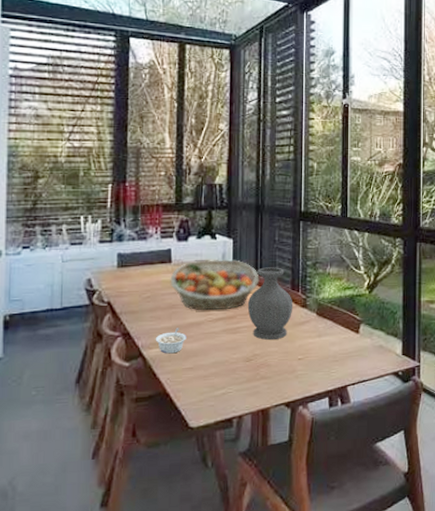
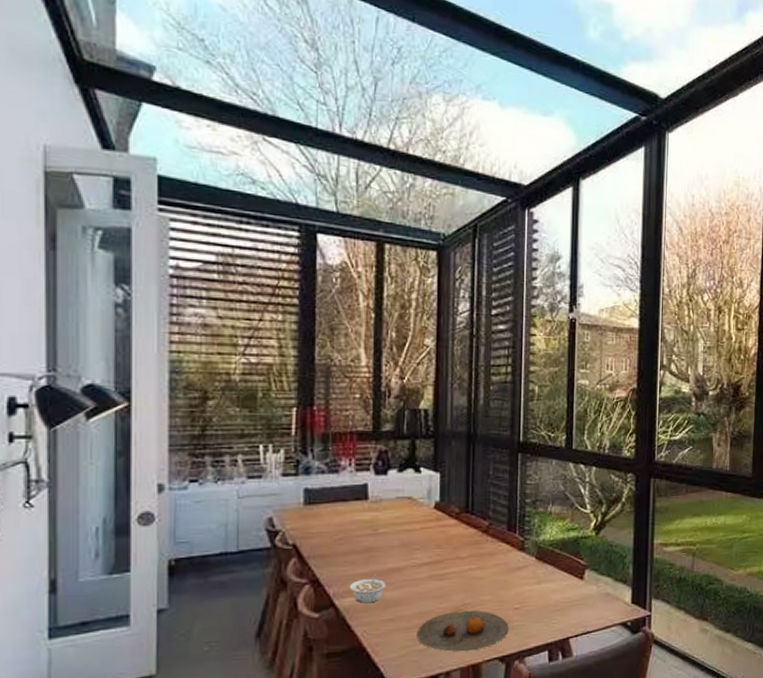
fruit basket: present [170,258,260,311] -> none [366,495,471,555]
plate: none [213,360,294,398] -> present [417,610,509,652]
vase: present [247,267,293,340] -> none [456,505,510,587]

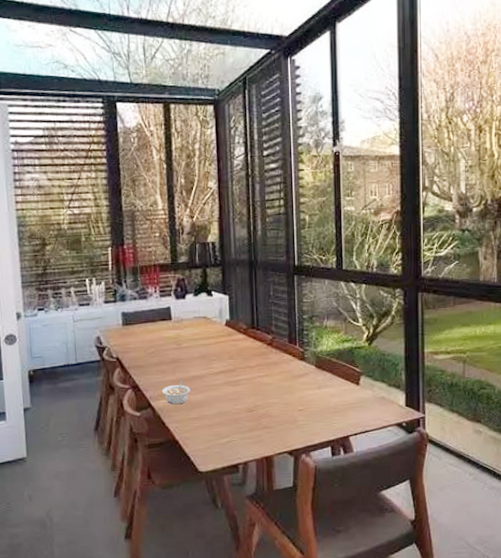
plate: present [417,610,509,652] -> none [218,411,295,446]

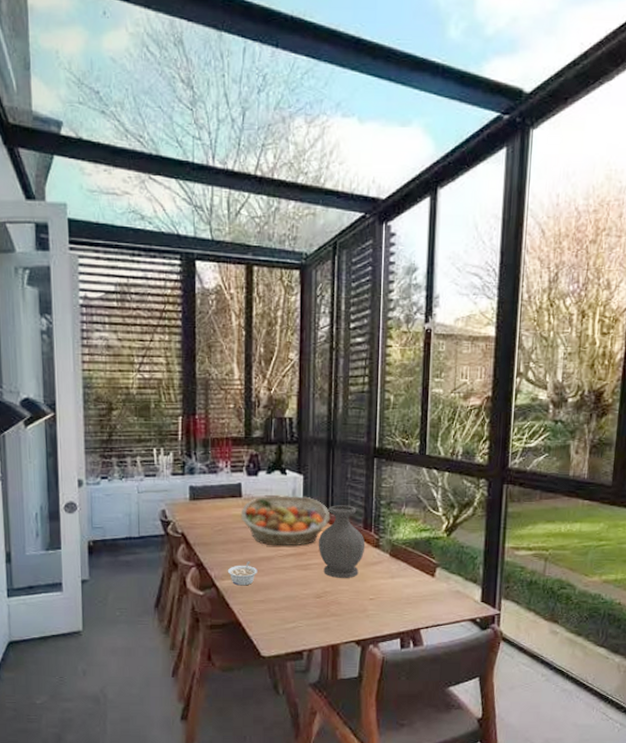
fruit basket: none [171,314,257,365] -> present [241,494,331,547]
vase: none [246,321,292,392] -> present [318,505,366,578]

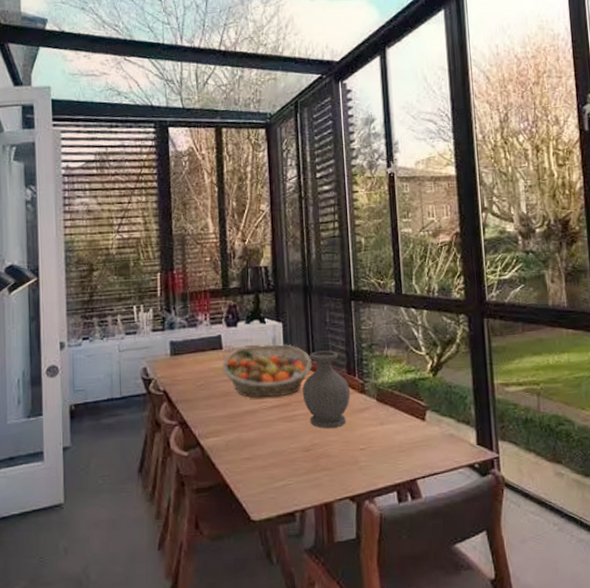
legume: present [227,561,258,586] -> none [211,416,242,443]

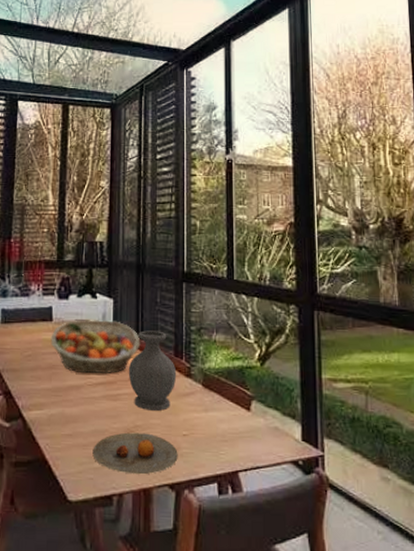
plate: none [272,450,357,491] -> present [92,432,178,475]

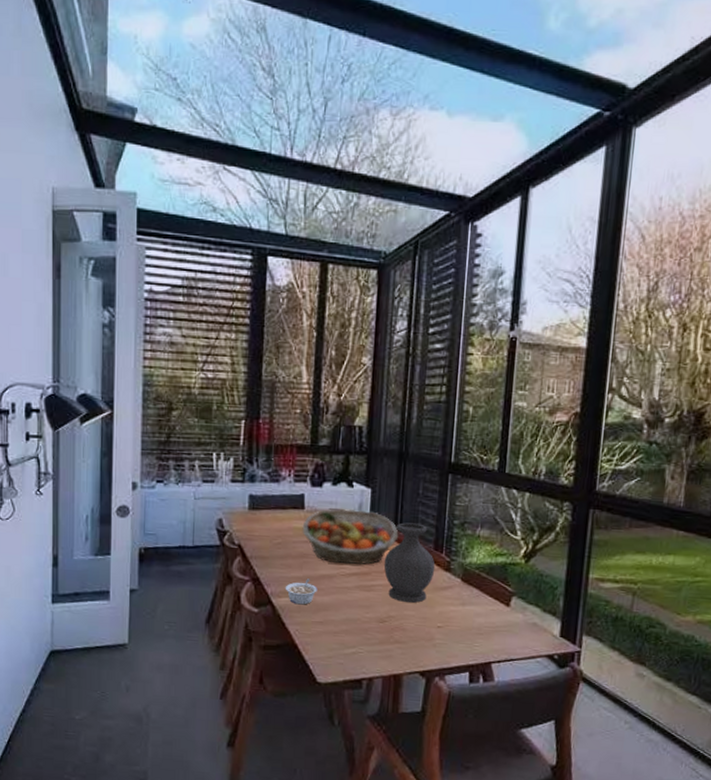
legume: none [35,390,66,417] -> present [285,578,317,605]
plate: present [92,432,178,475] -> none [343,622,431,662]

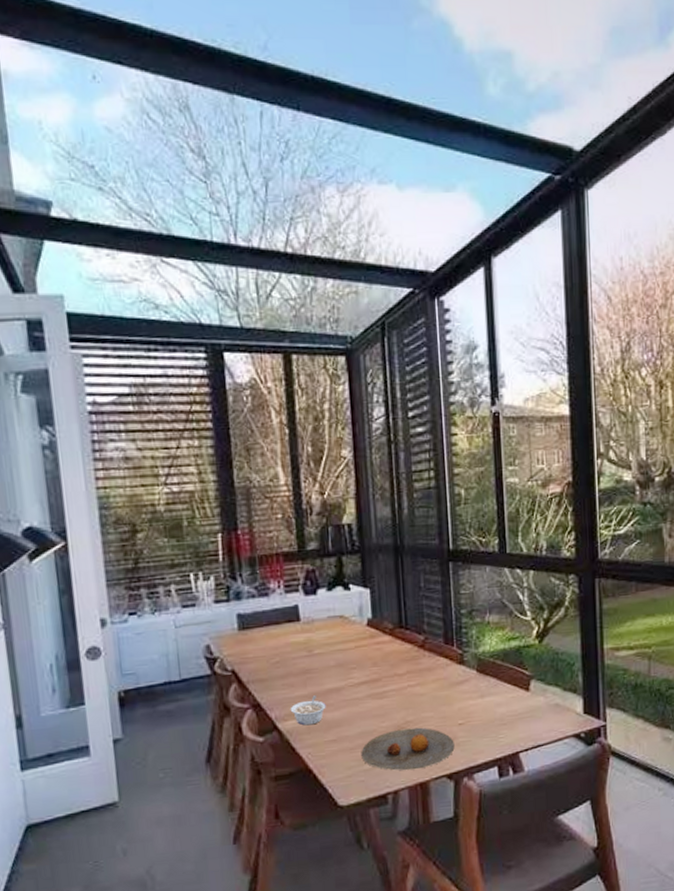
fruit basket: present [302,508,399,565] -> none [300,612,406,675]
plate: none [343,622,431,662] -> present [361,727,455,771]
vase: present [383,522,435,603] -> none [393,618,448,704]

